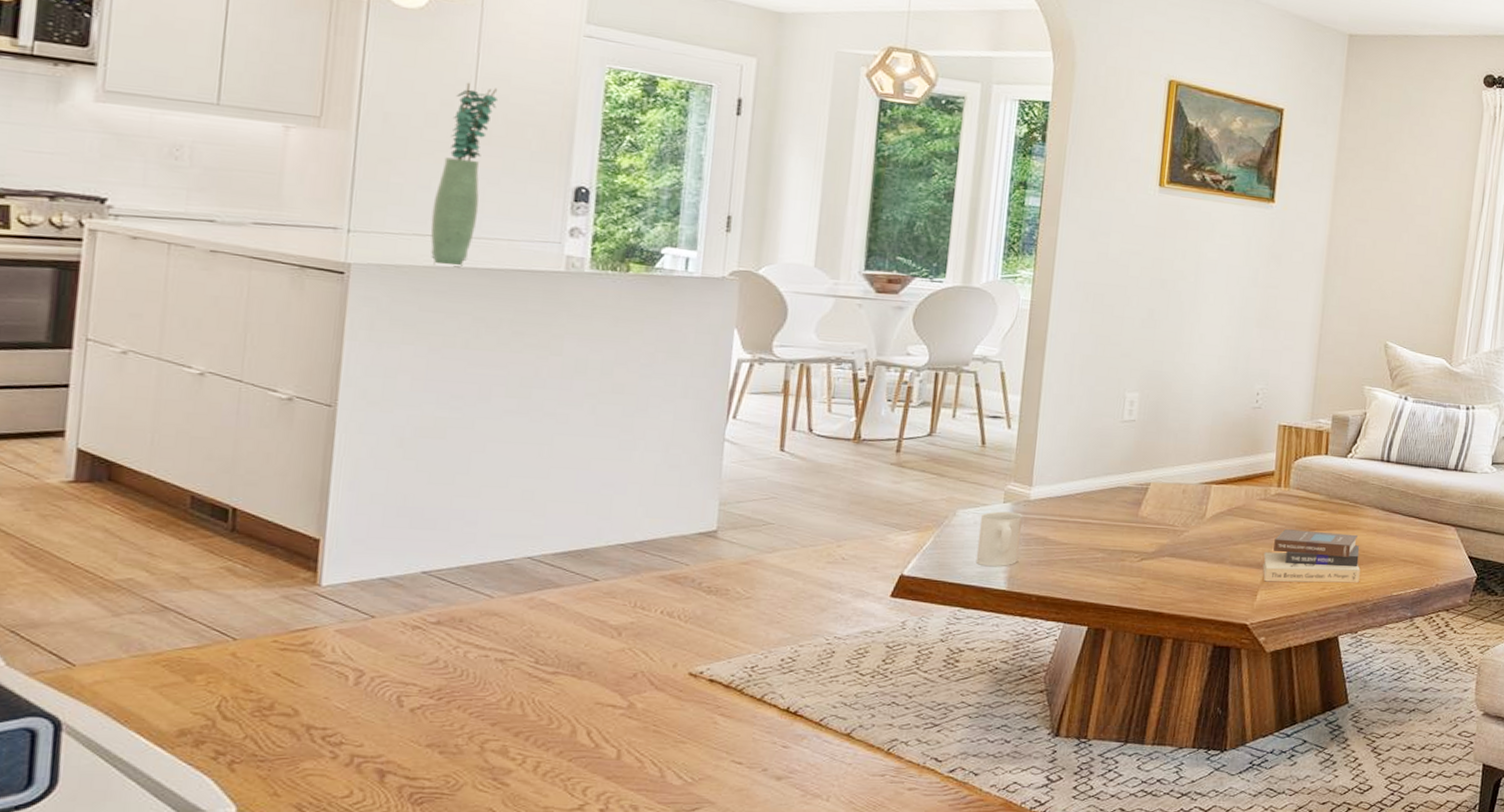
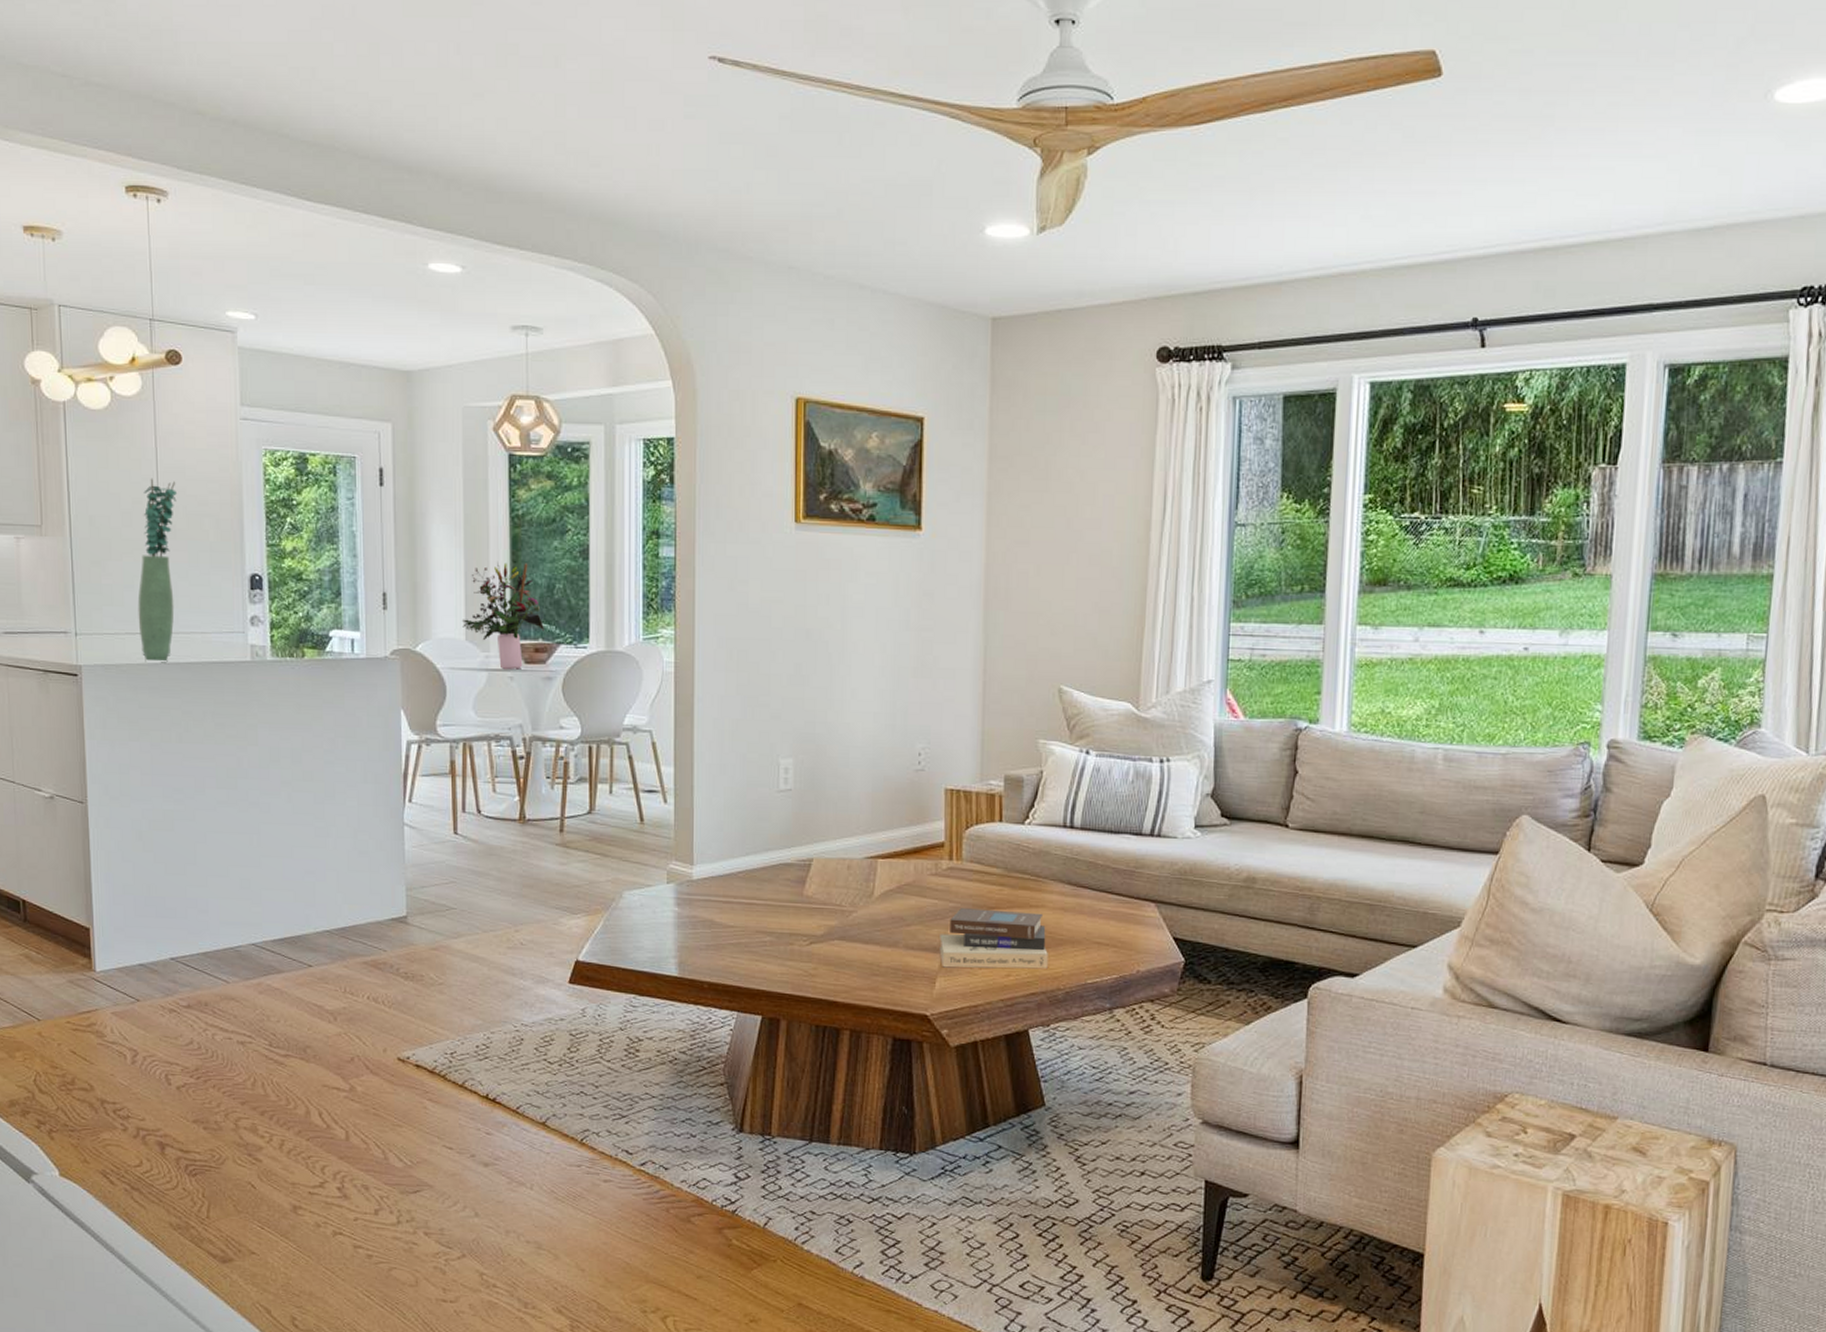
bouquet: none [812,197,900,298] -> present [461,562,544,671]
cup: present [975,511,1023,567] -> none [645,892,688,952]

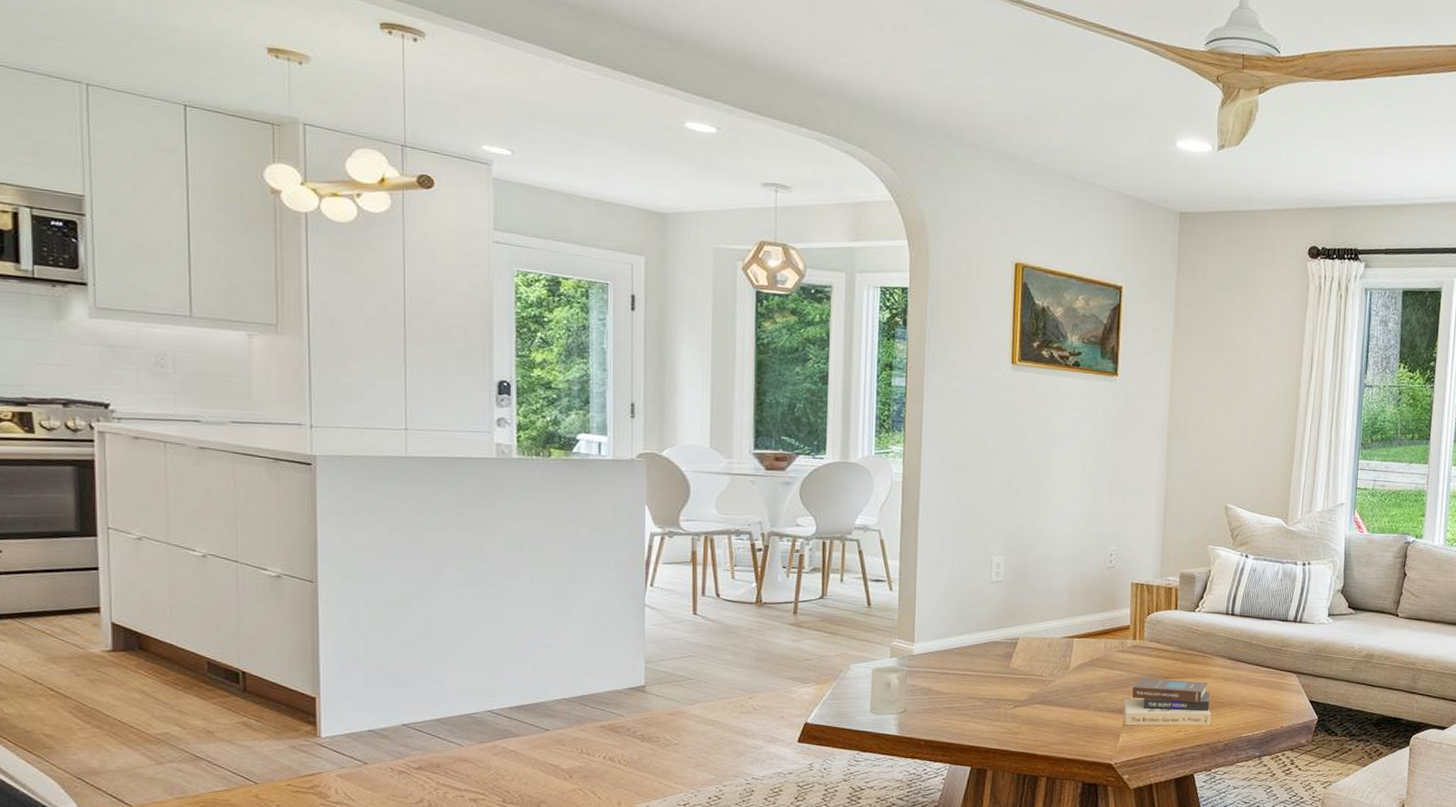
vase: present [137,478,178,663] -> none [379,288,426,457]
bouquet: present [461,562,544,671] -> none [706,382,784,475]
cup: none [645,892,688,952] -> present [869,665,908,715]

